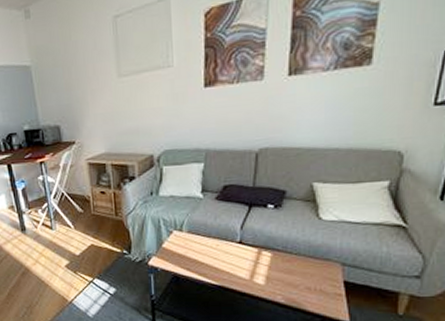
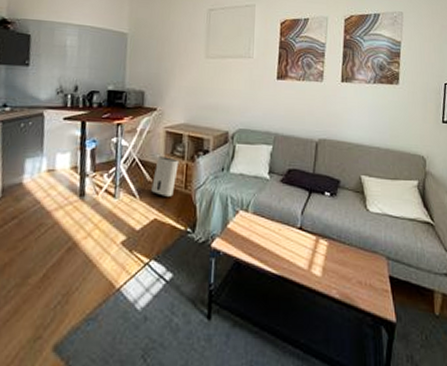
air purifier: none [83,188,107,224] -> present [151,156,179,197]

